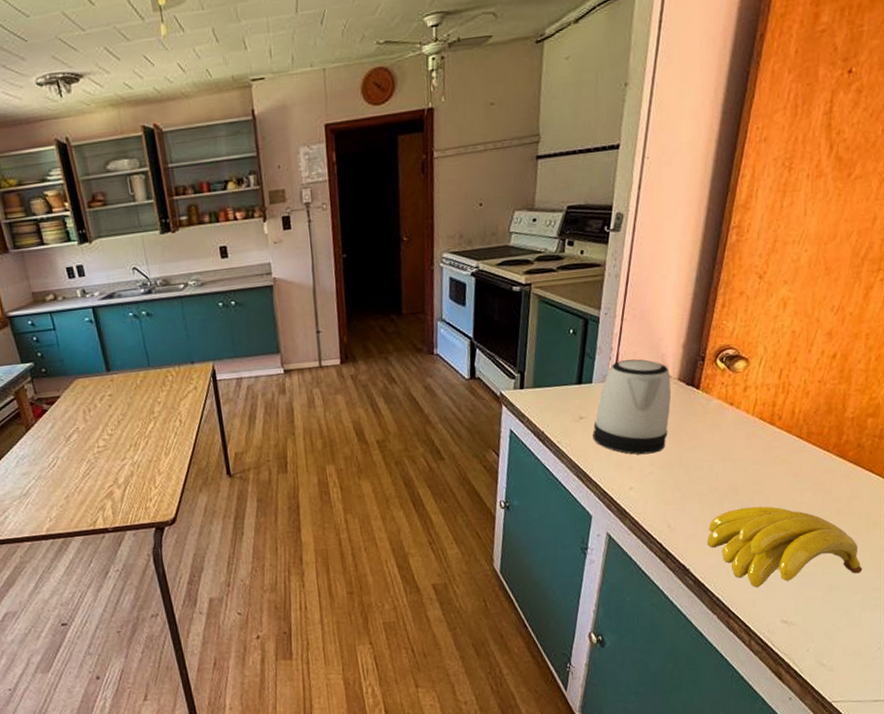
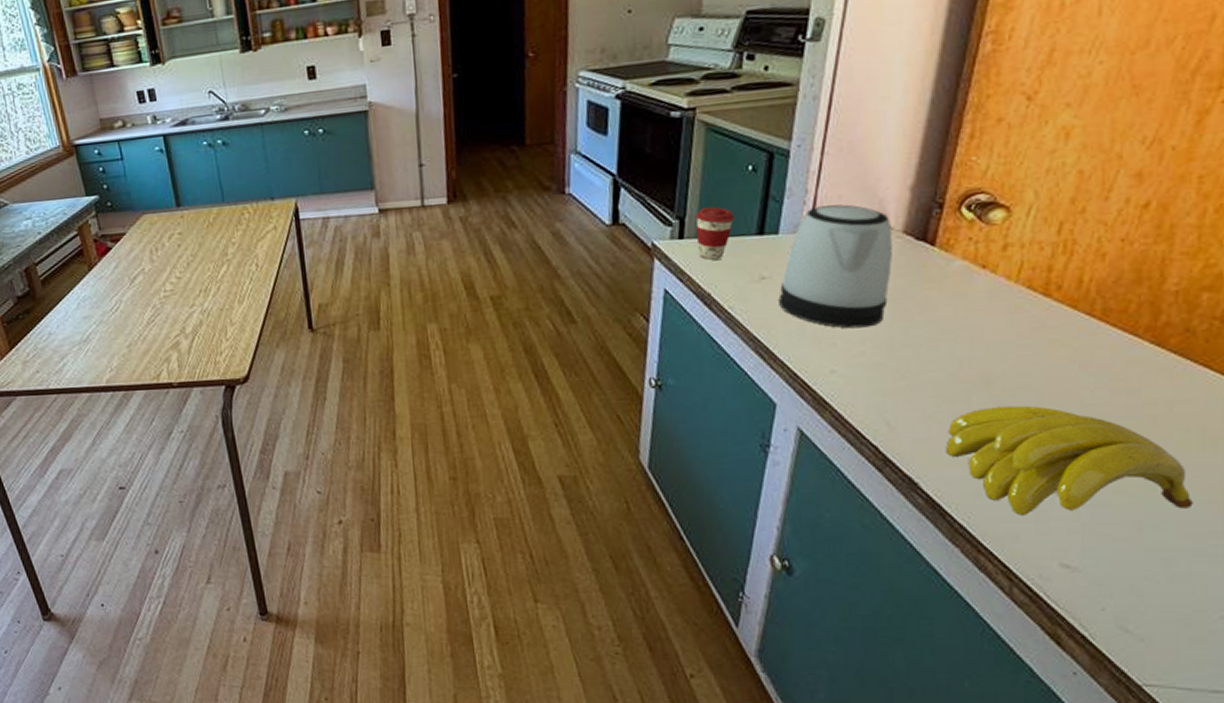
coffee cup: none [532,362,561,406] -> present [695,206,736,261]

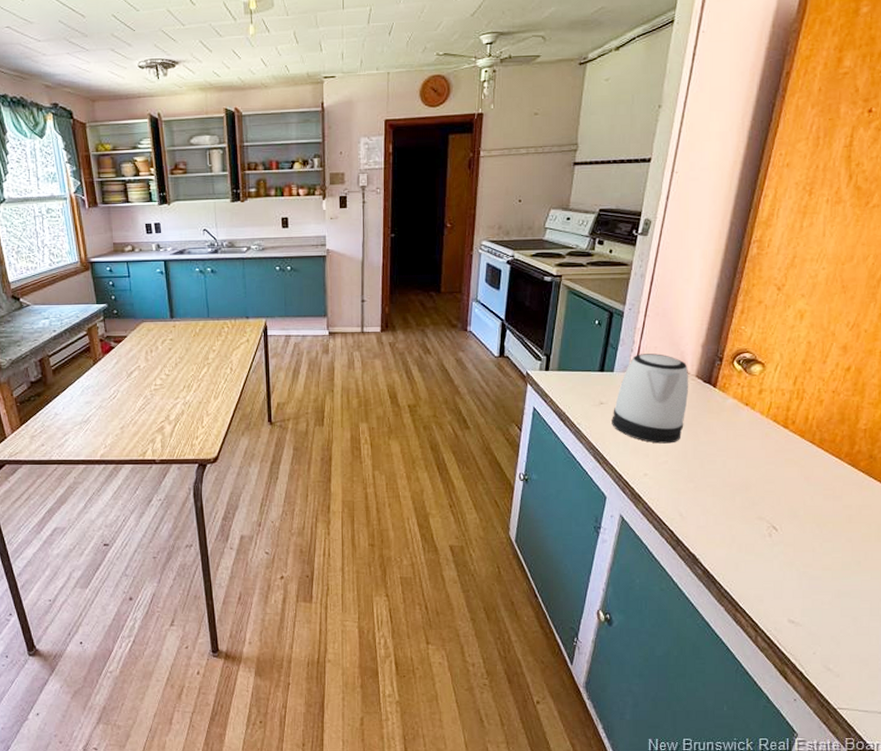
coffee cup: present [695,206,736,261] -> none [557,348,585,388]
banana: present [946,405,1193,515] -> none [718,505,872,584]

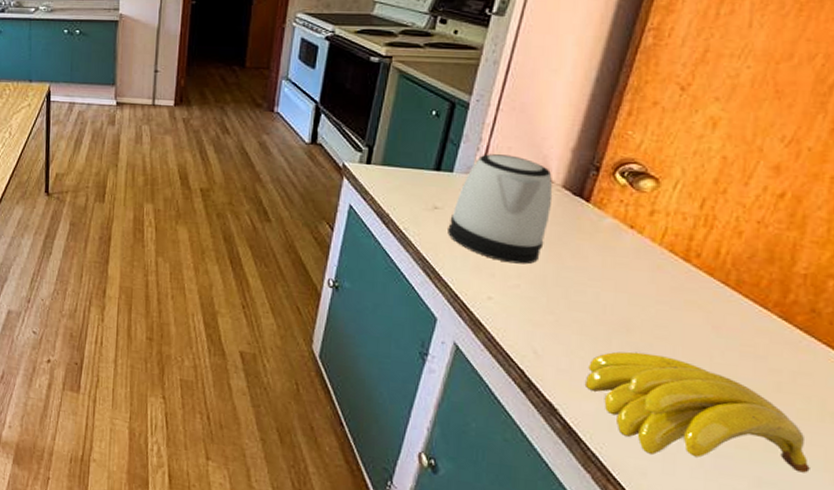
banana: none [718,505,872,584] -> present [586,351,810,473]

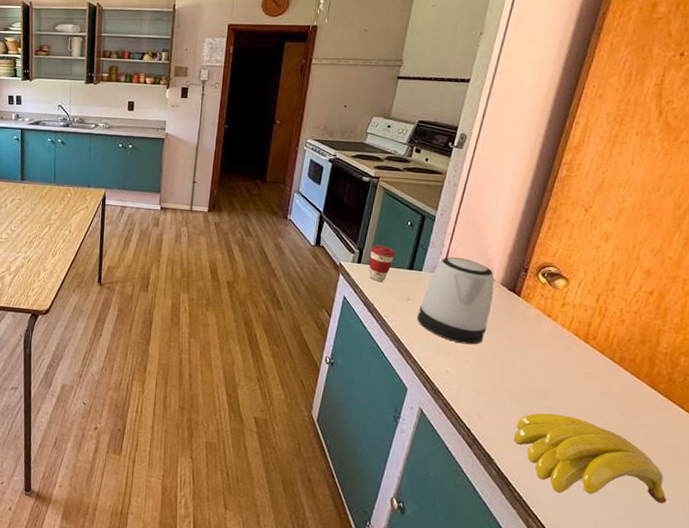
coffee cup: none [381,140,417,187] -> present [369,244,396,282]

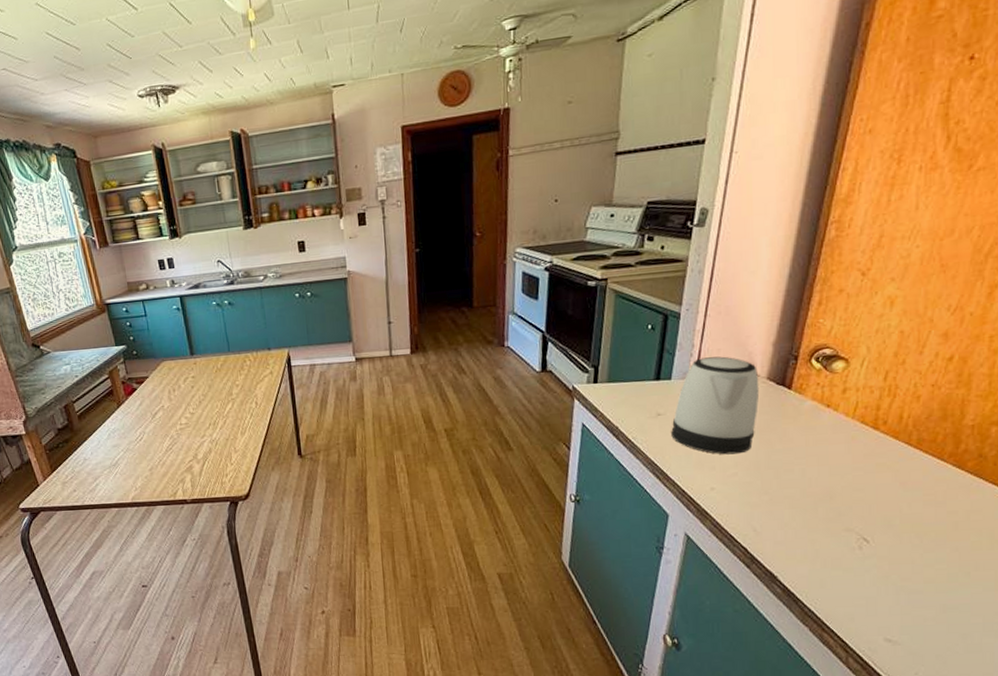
coffee cup: present [369,244,396,282] -> none [606,357,638,401]
banana: present [514,413,667,504] -> none [799,515,984,601]

